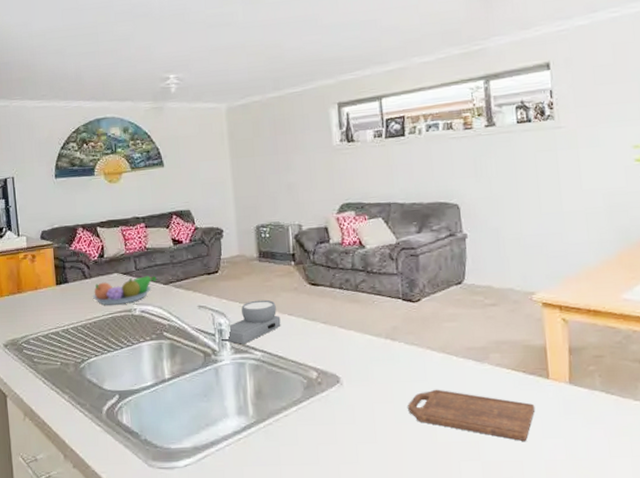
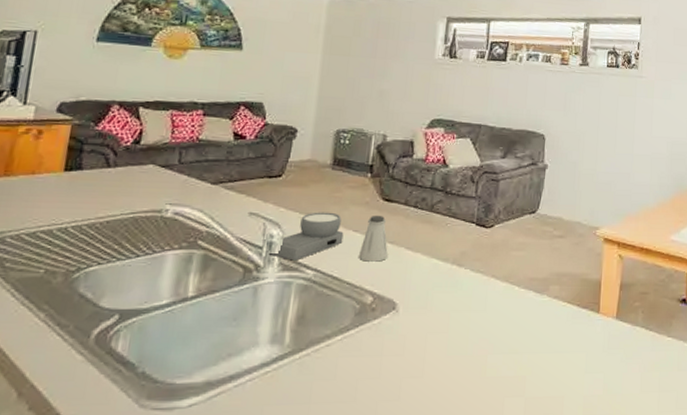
fruit bowl: present [92,276,157,305] -> none [111,171,204,203]
saltshaker: none [297,298,323,341] -> present [359,215,388,262]
cutting board: present [408,389,536,441] -> none [462,320,583,376]

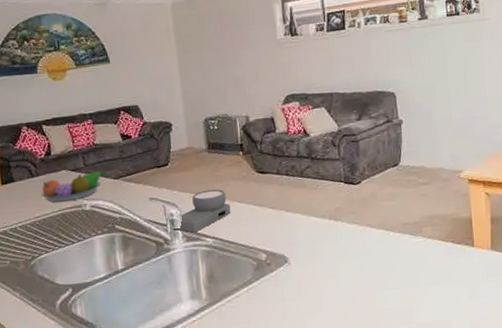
fruit bowl: none [111,171,204,203] -> present [40,171,107,202]
saltshaker: present [359,215,388,262] -> none [247,186,272,226]

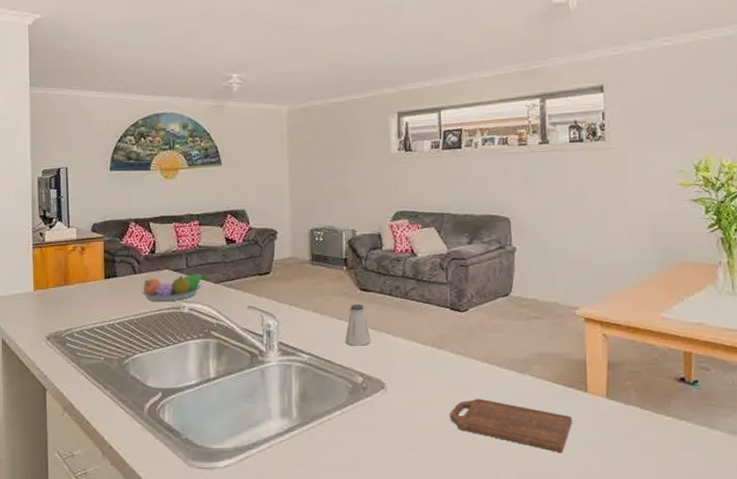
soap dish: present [172,189,231,233] -> none [268,303,330,347]
saltshaker: none [247,186,272,226] -> present [345,303,371,346]
cutting board: none [350,262,462,303] -> present [450,398,573,452]

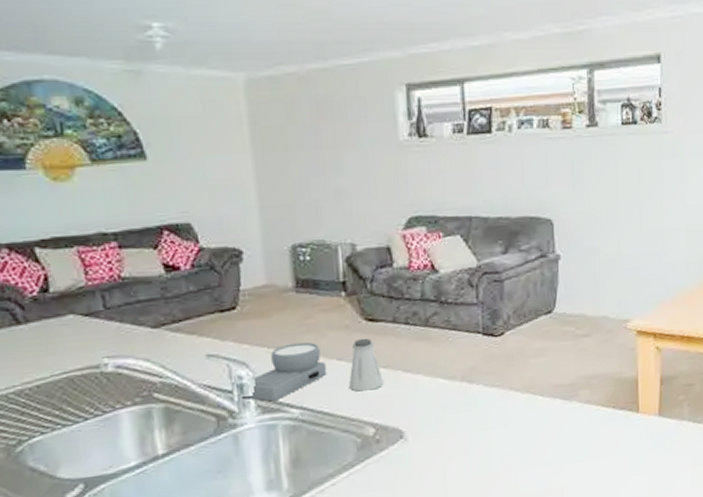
fruit bowl: present [140,274,208,302] -> none [31,316,140,361]
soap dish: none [268,303,330,347] -> present [241,342,327,402]
cutting board: present [450,398,573,452] -> none [485,434,623,481]

